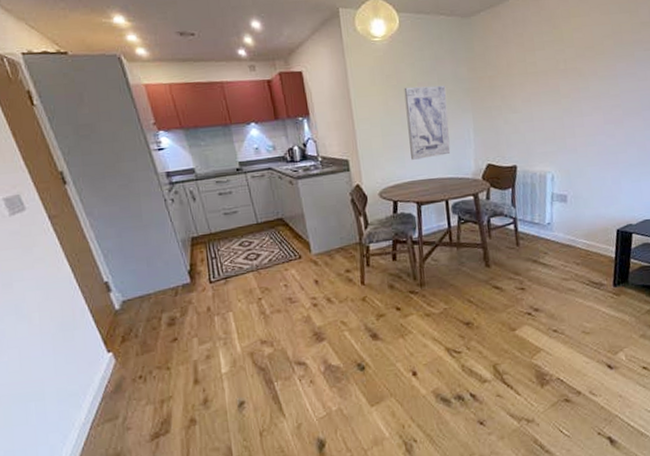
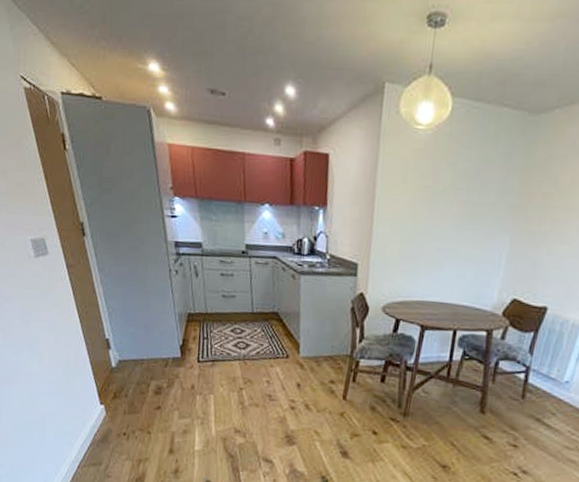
wall art: present [404,85,451,160] -> none [427,191,488,279]

